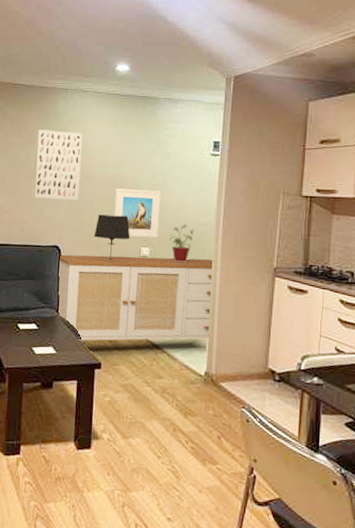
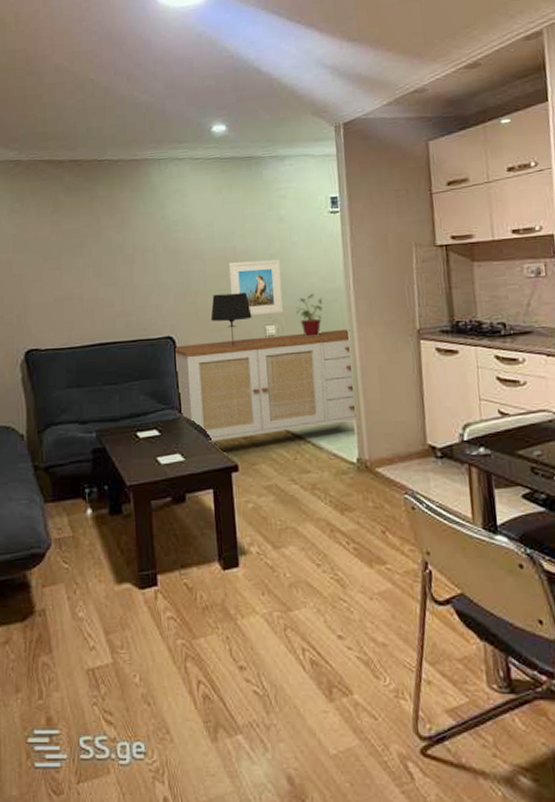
wall art: present [34,129,83,201] -> none [133,206,189,286]

